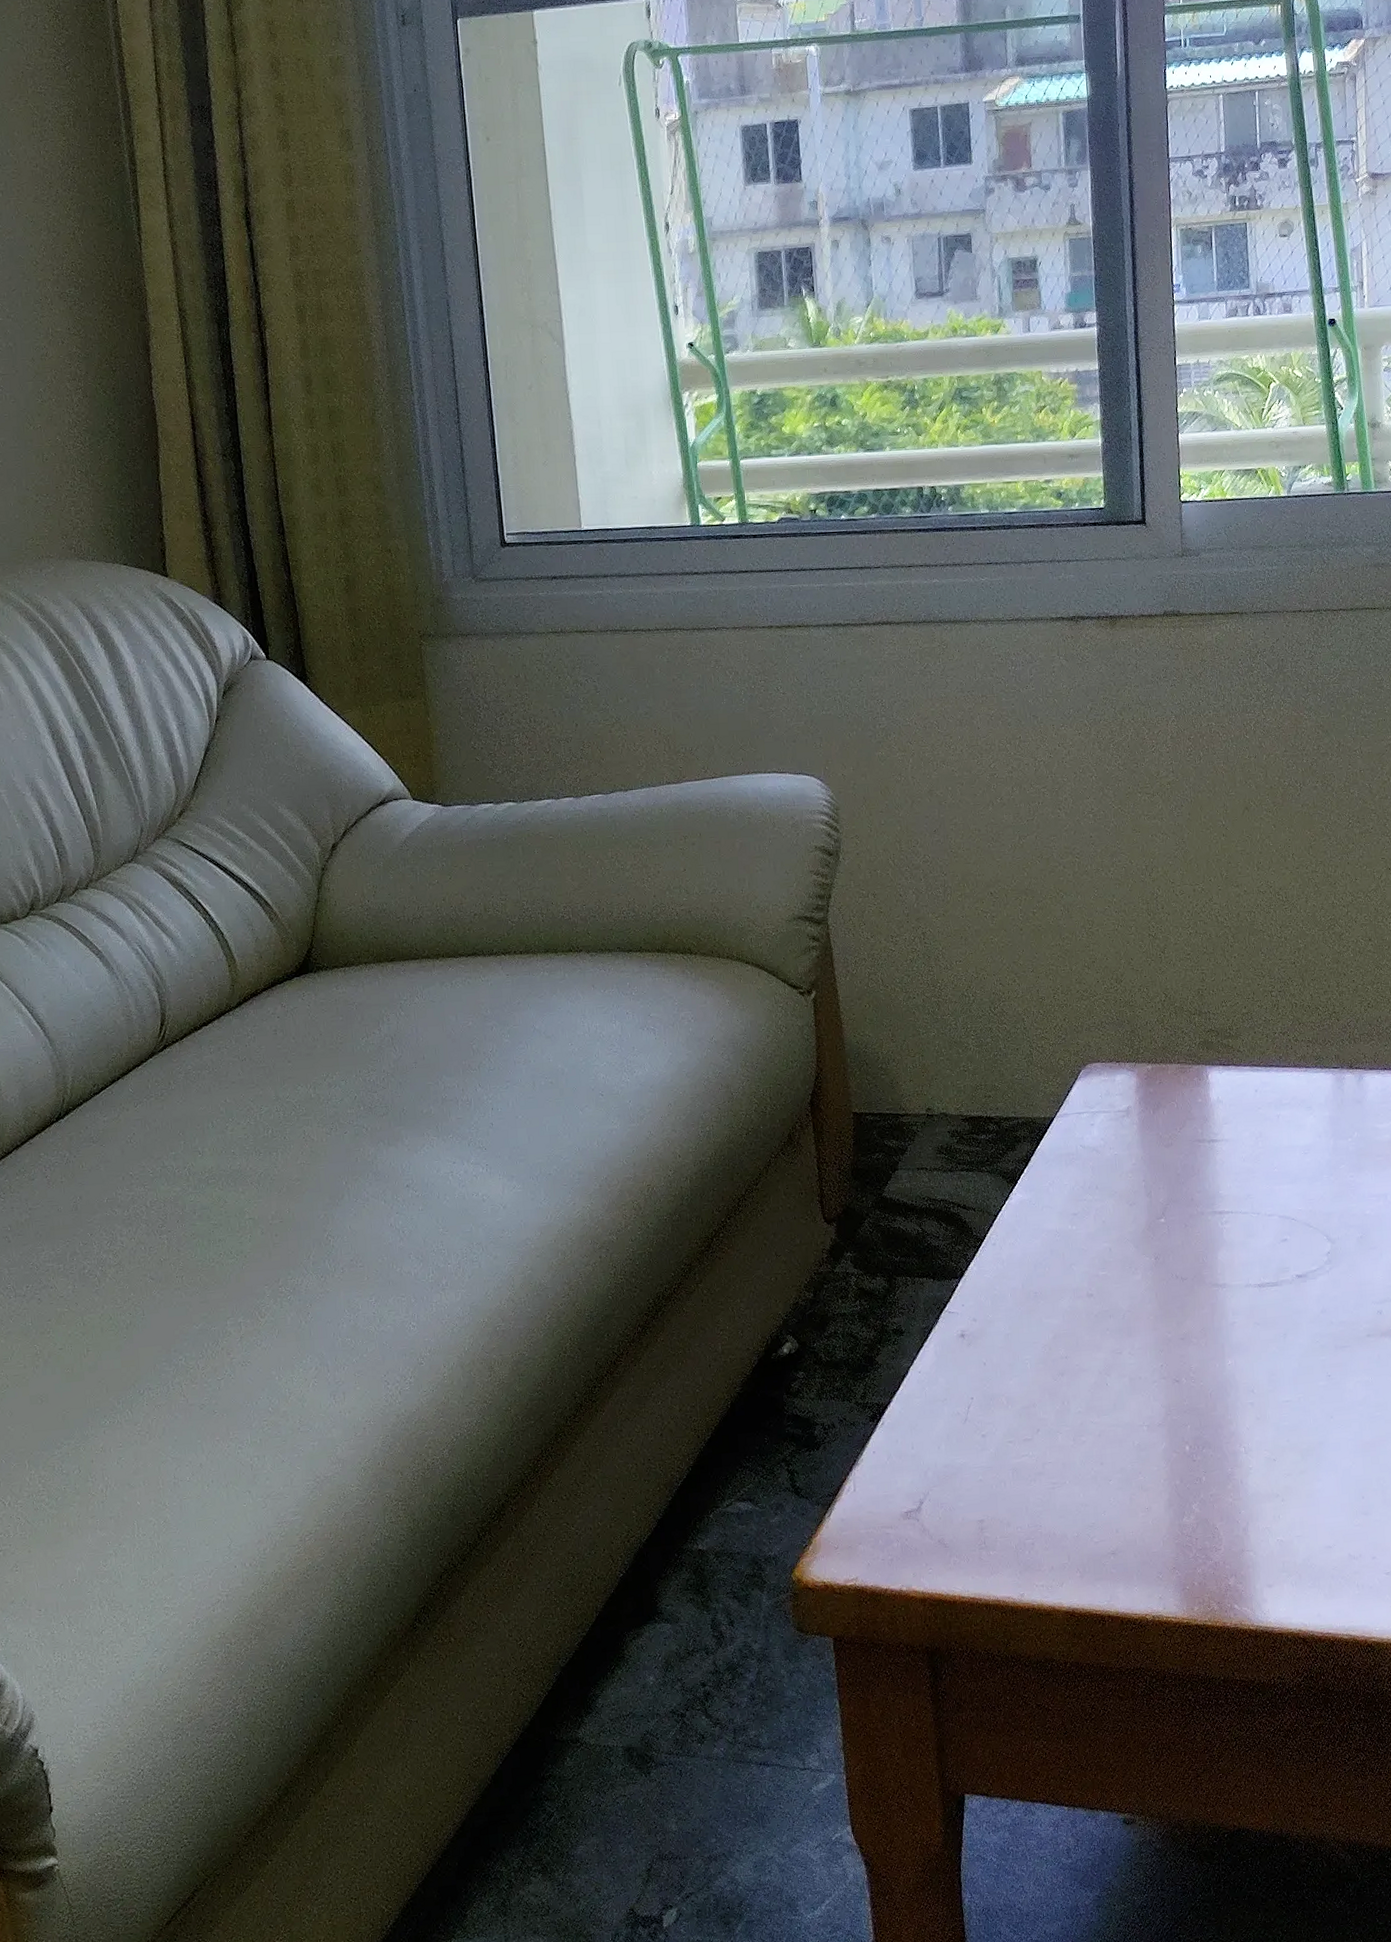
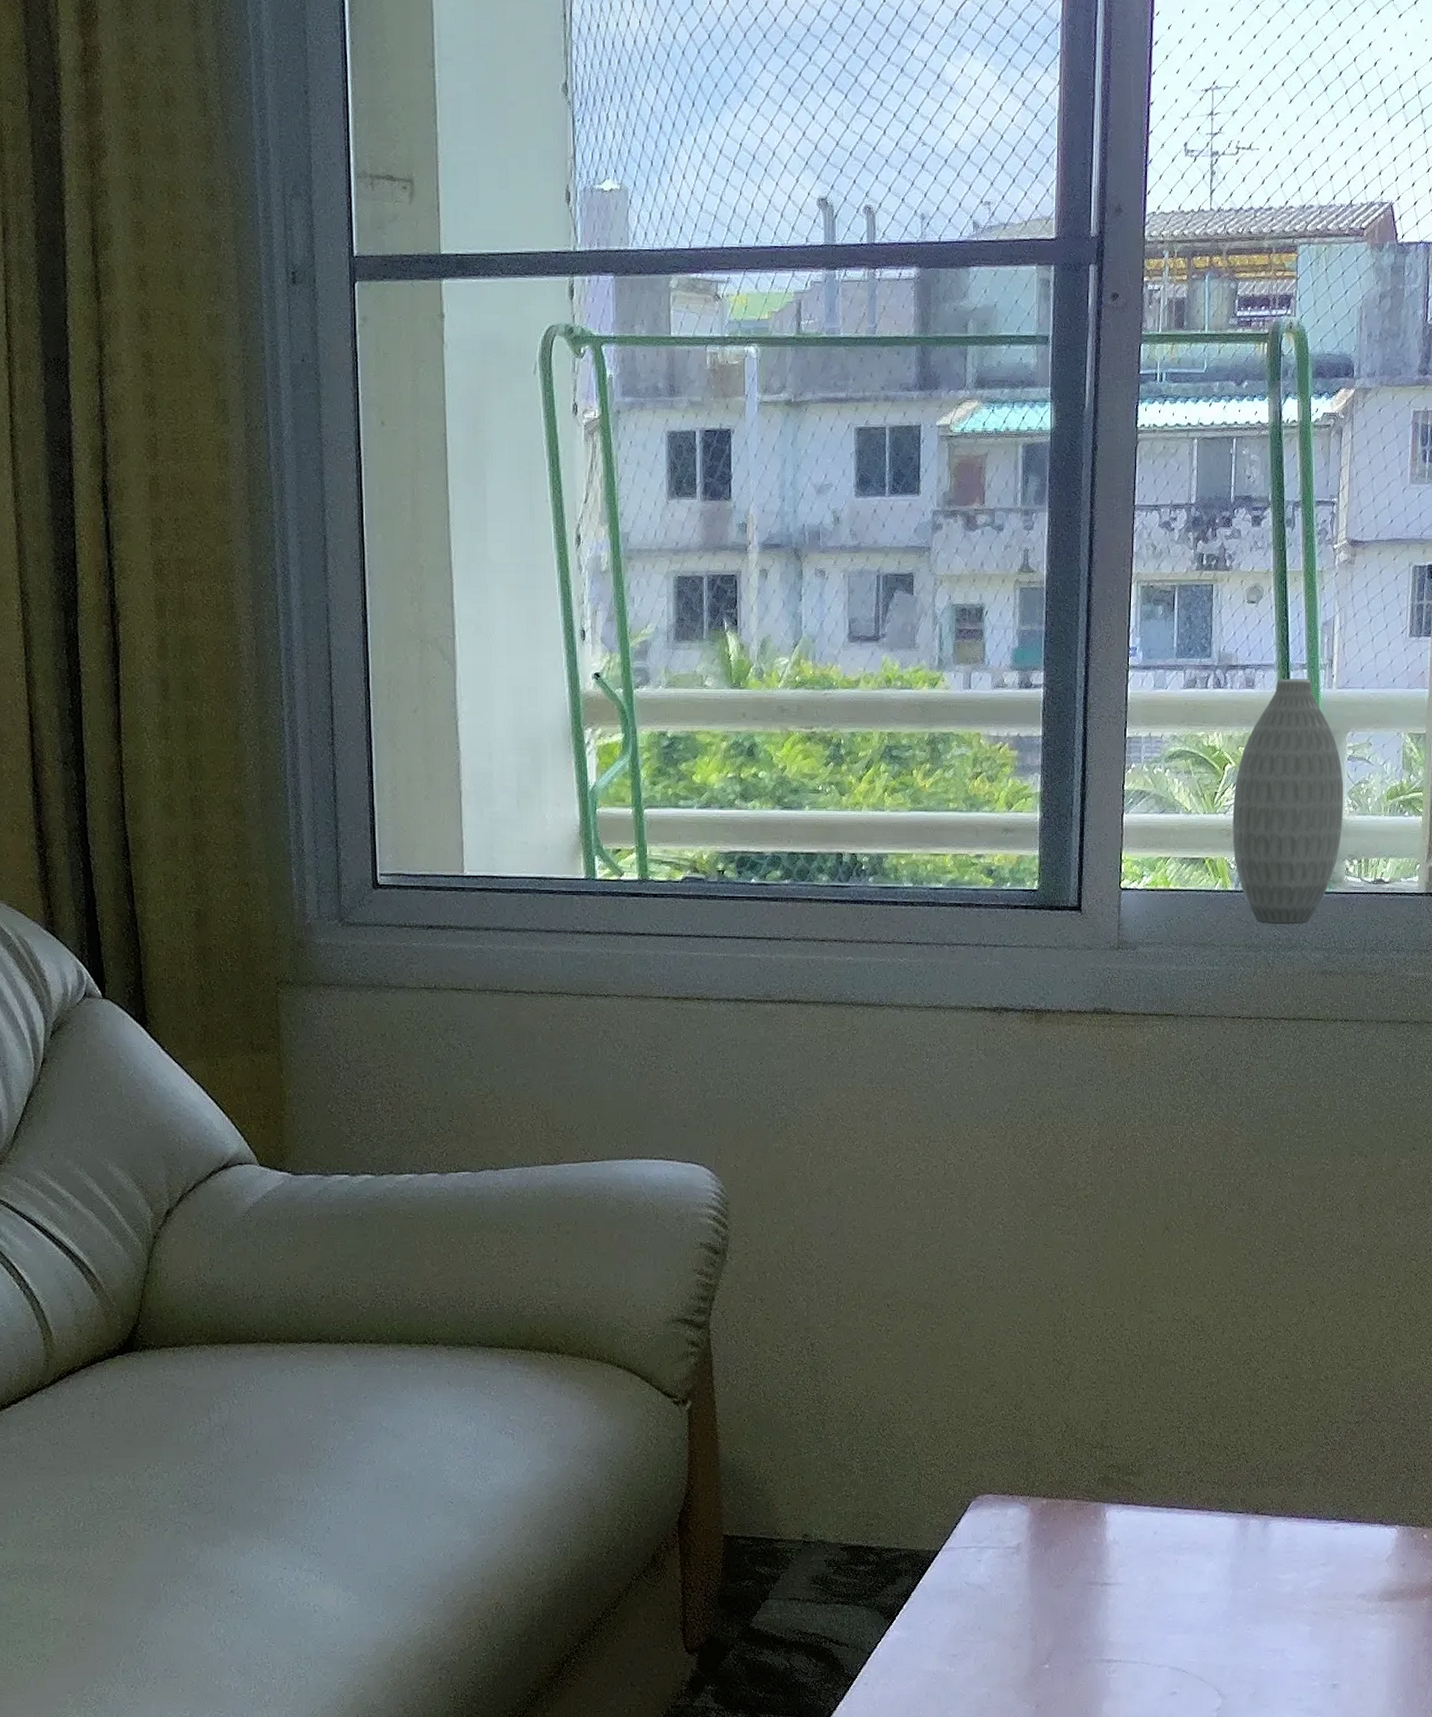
vase: none [1279,301,1384,525] -> present [1232,679,1344,925]

